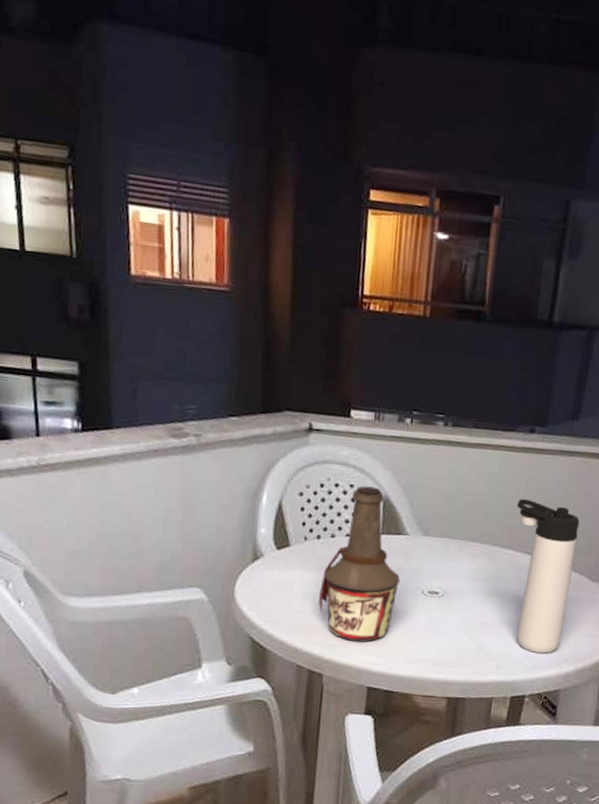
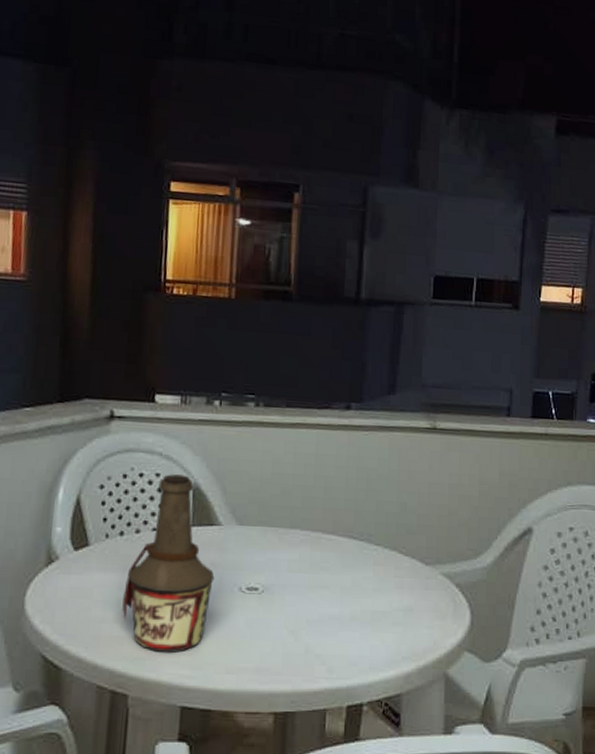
thermos bottle: present [516,499,580,654] -> none [337,479,406,652]

